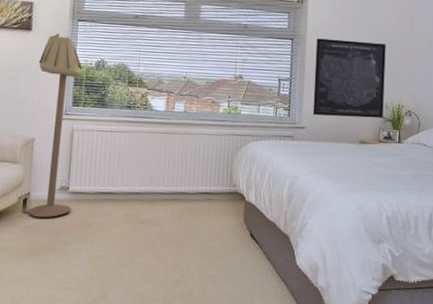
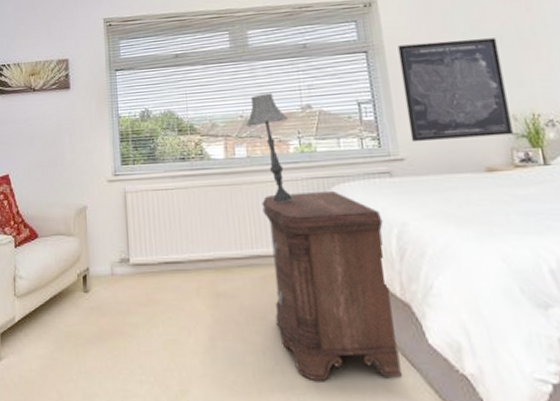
floor lamp: present [27,33,83,218] -> none [81,87,135,297]
nightstand: none [186,144,281,291] -> present [262,190,403,382]
table lamp: none [187,61,222,152] -> present [245,93,292,203]

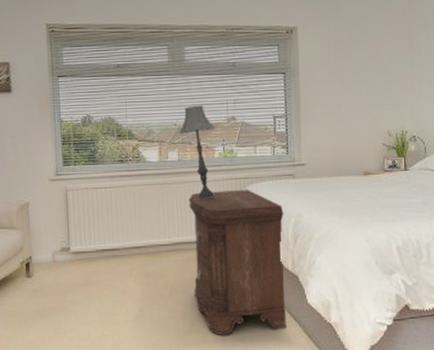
wall art: present [397,38,513,143] -> none [310,67,386,151]

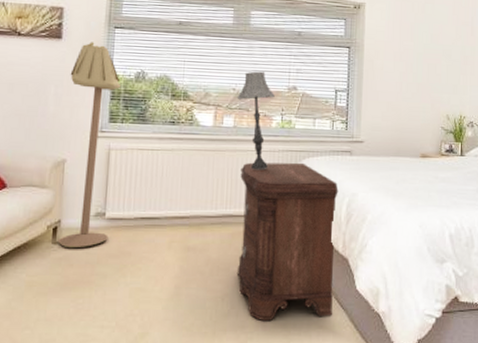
floor lamp: none [23,92,75,281] -> present [57,42,120,249]

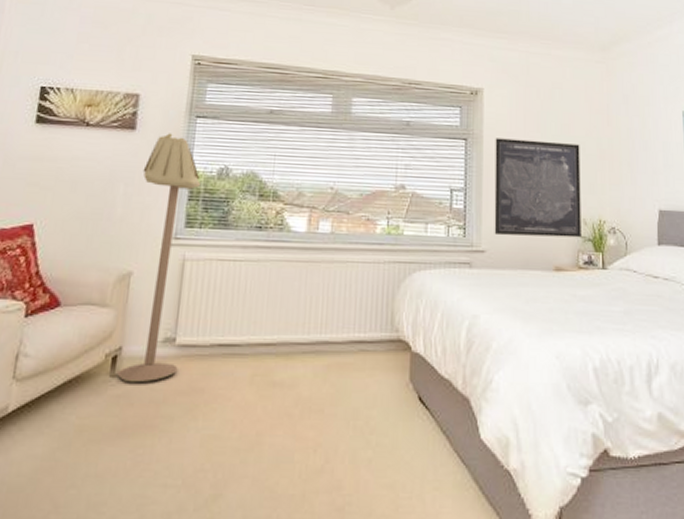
nightstand: present [236,162,339,322] -> none [332,276,456,481]
table lamp: present [237,71,275,170] -> none [335,167,380,286]
wall art: none [371,46,447,131] -> present [494,138,581,238]

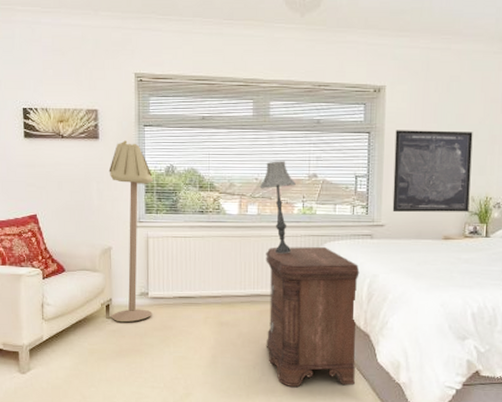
nightstand: none [332,276,456,481] -> present [266,246,360,388]
table lamp: none [335,167,380,286] -> present [259,161,296,254]

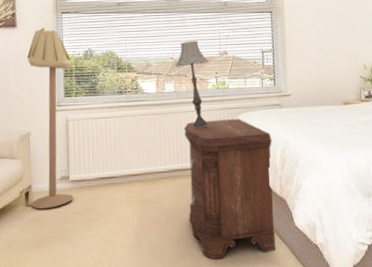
wall art: present [392,130,473,213] -> none [294,8,363,83]

